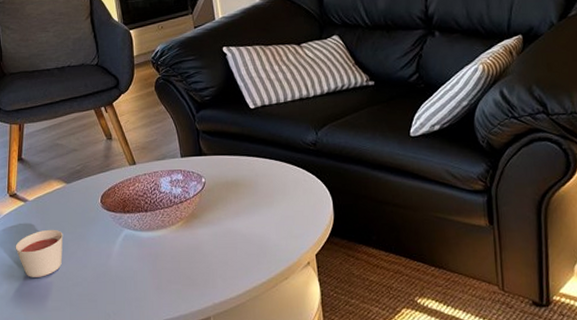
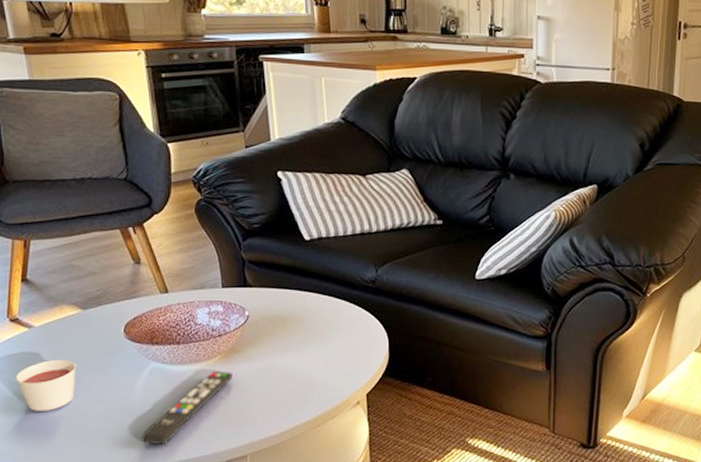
remote control: none [118,236,194,308] -> present [141,372,232,445]

